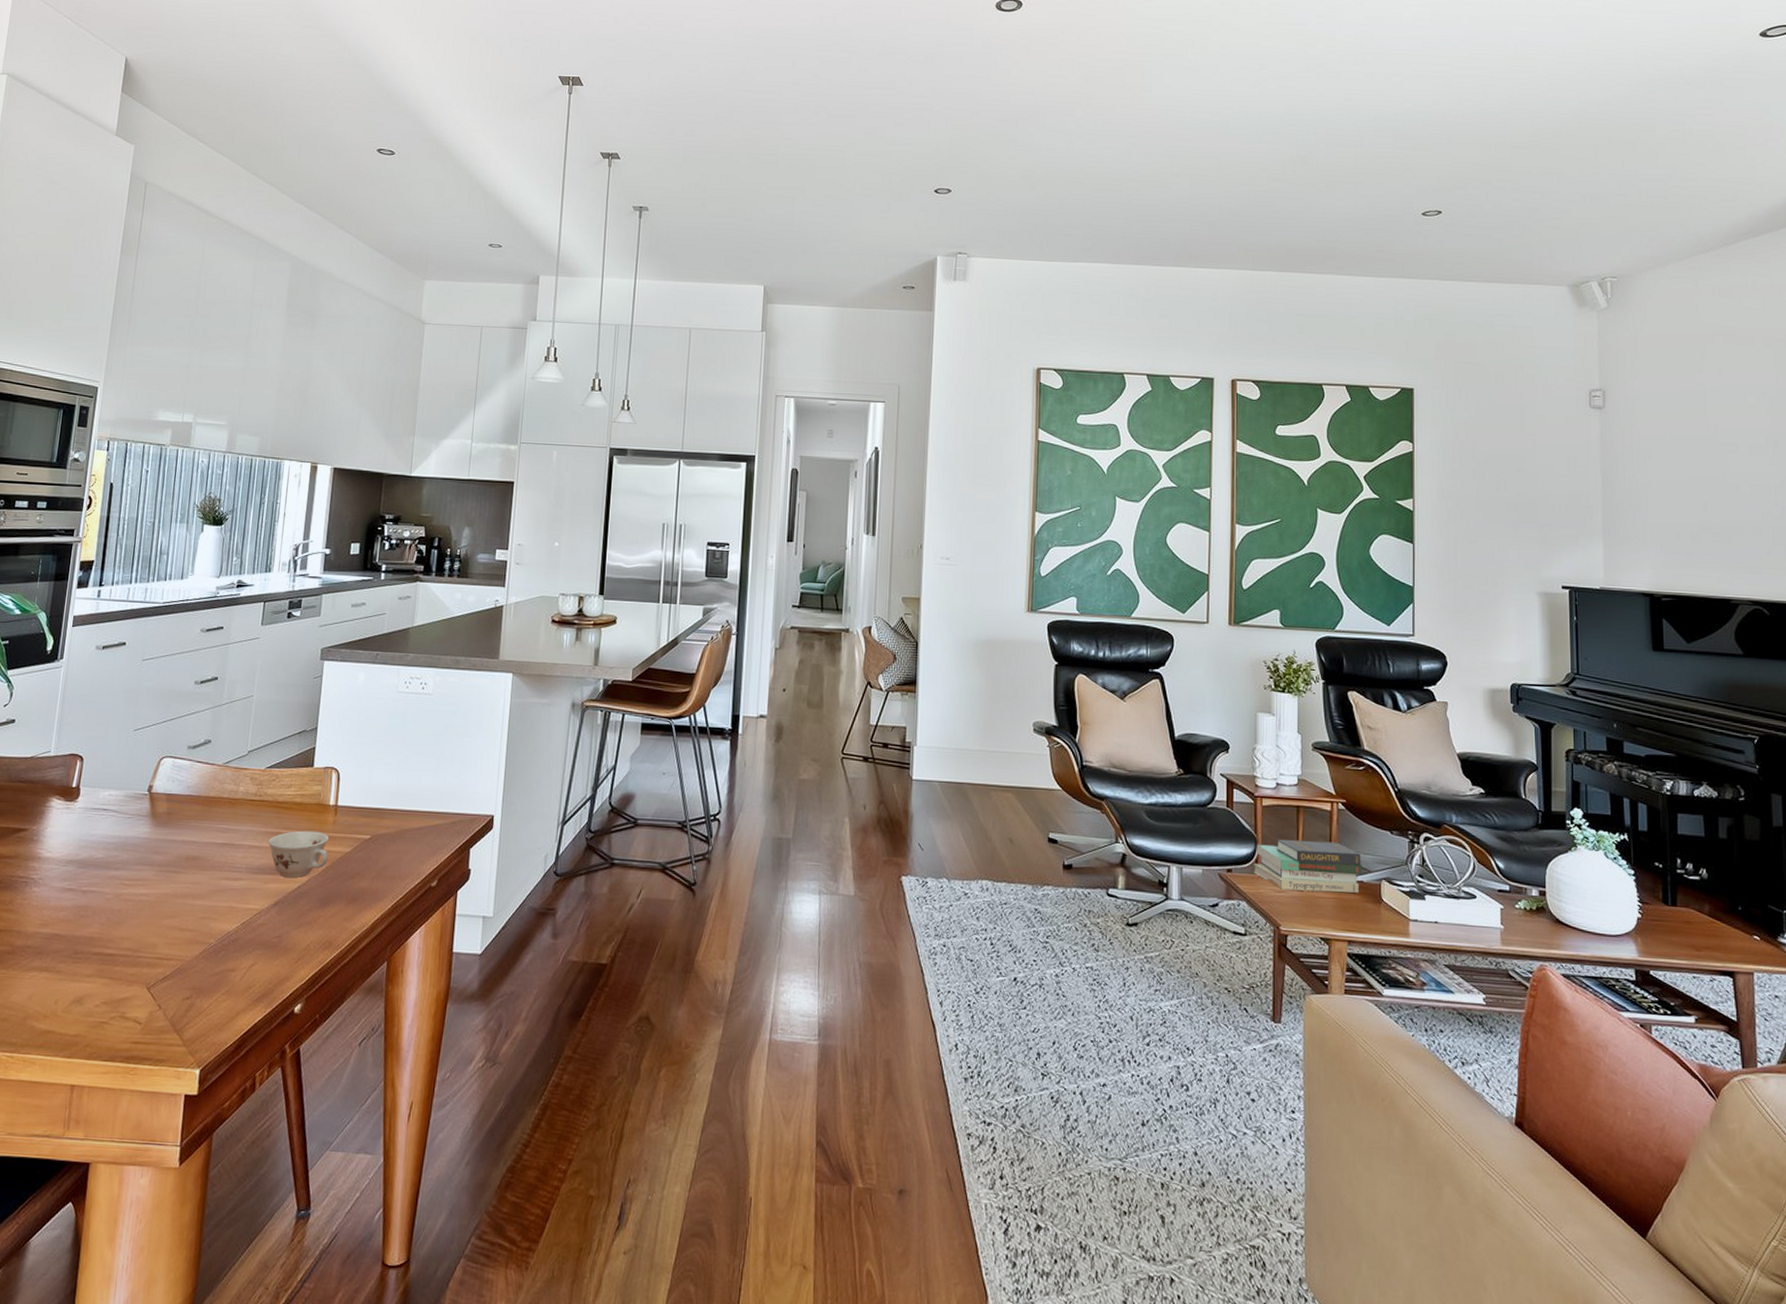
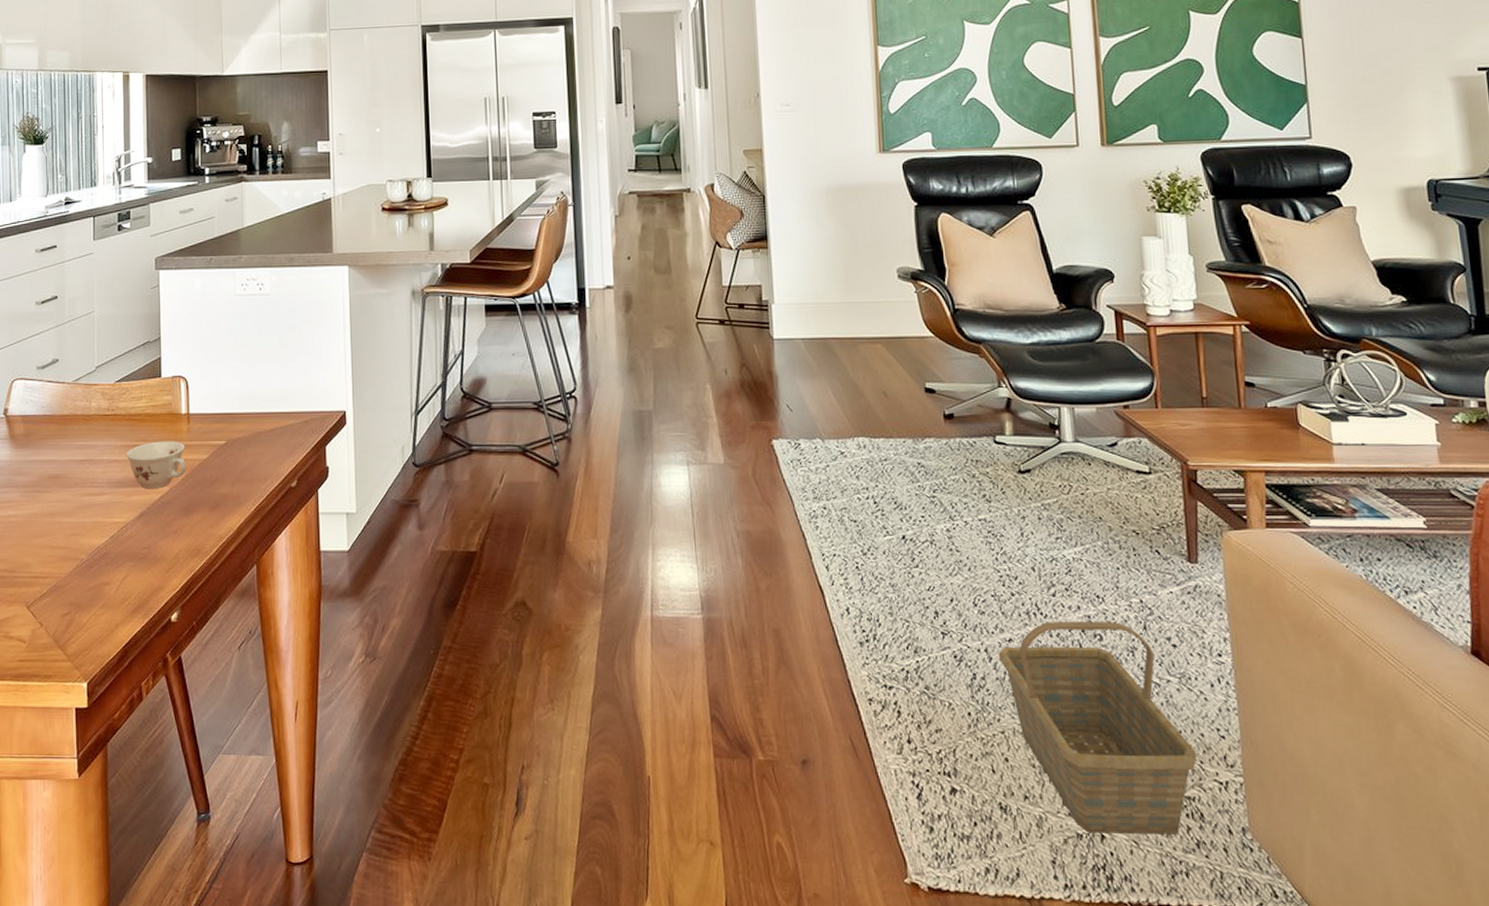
basket: none [1092,1070,1264,1282] -> present [998,622,1197,835]
books: present [1253,838,1362,894] -> none [1152,367,1275,422]

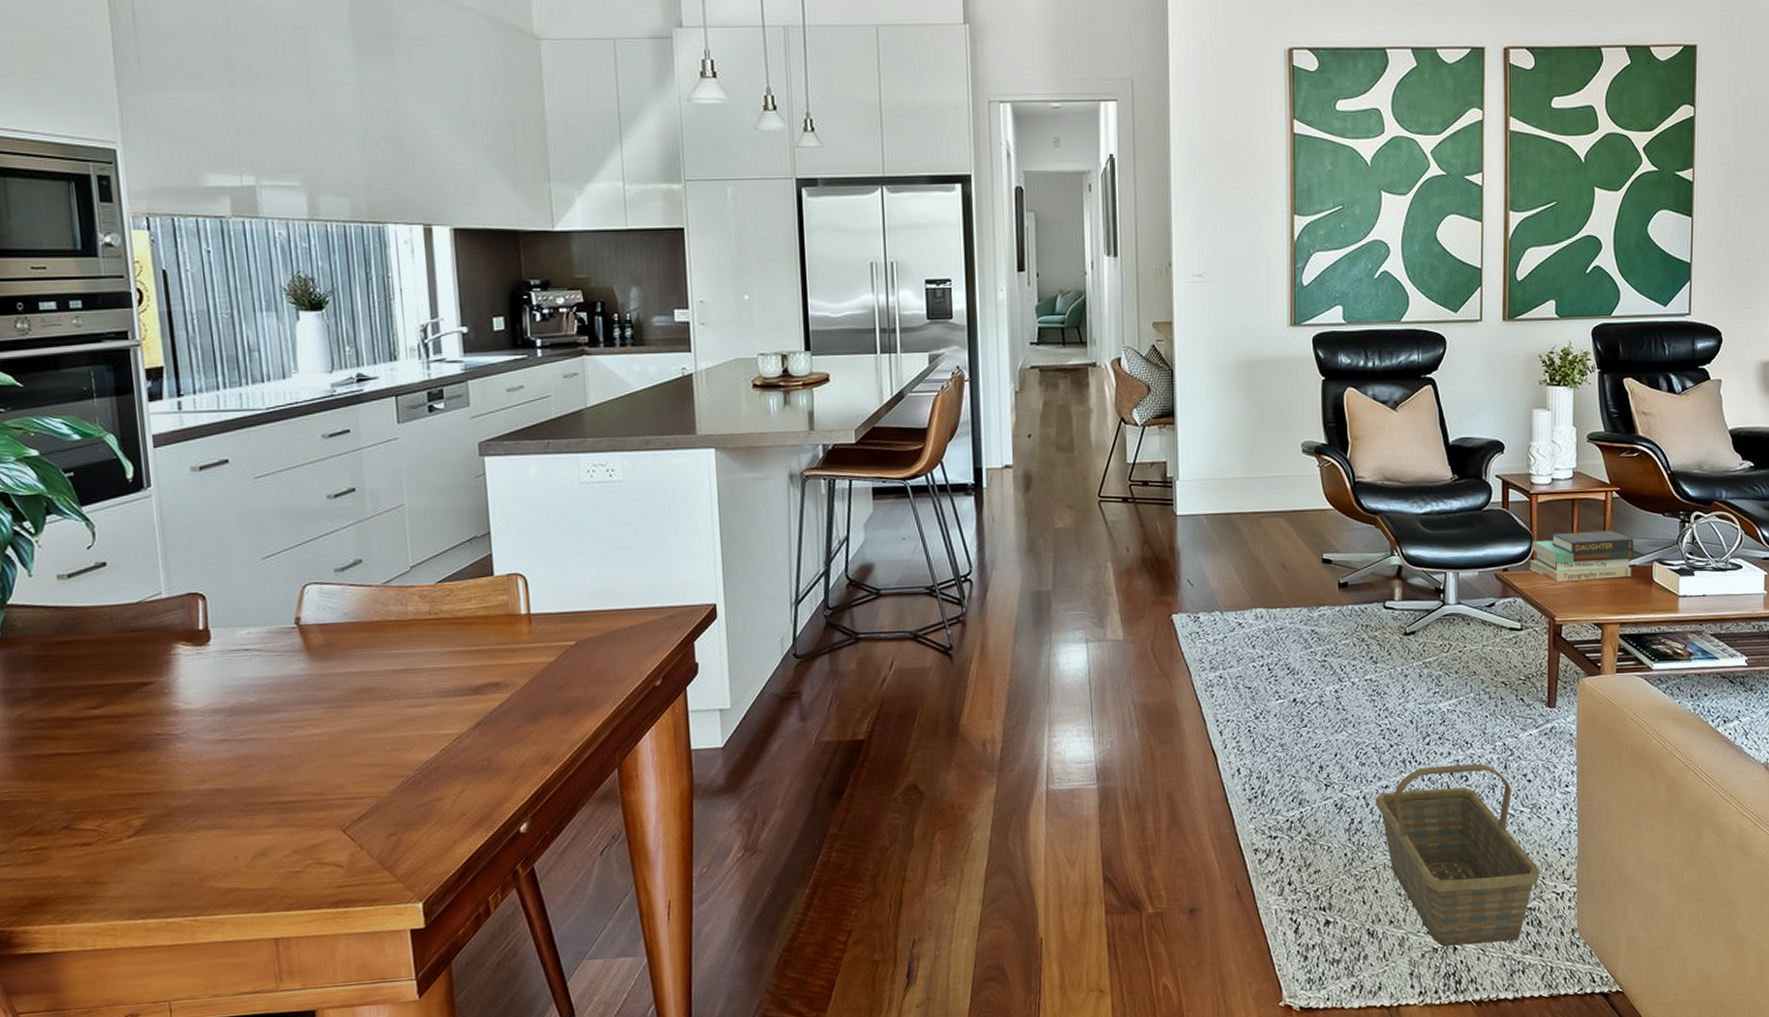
teacup: present [126,441,186,489] -> none [454,644,530,697]
books: none [1152,367,1275,422] -> present [1529,530,1635,582]

